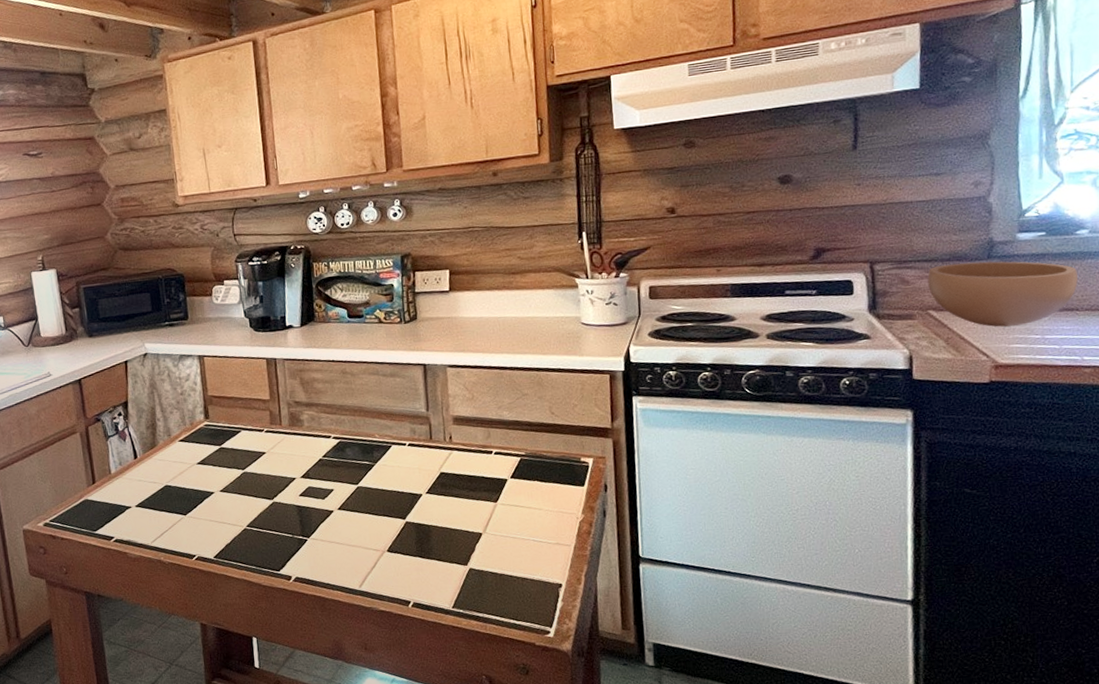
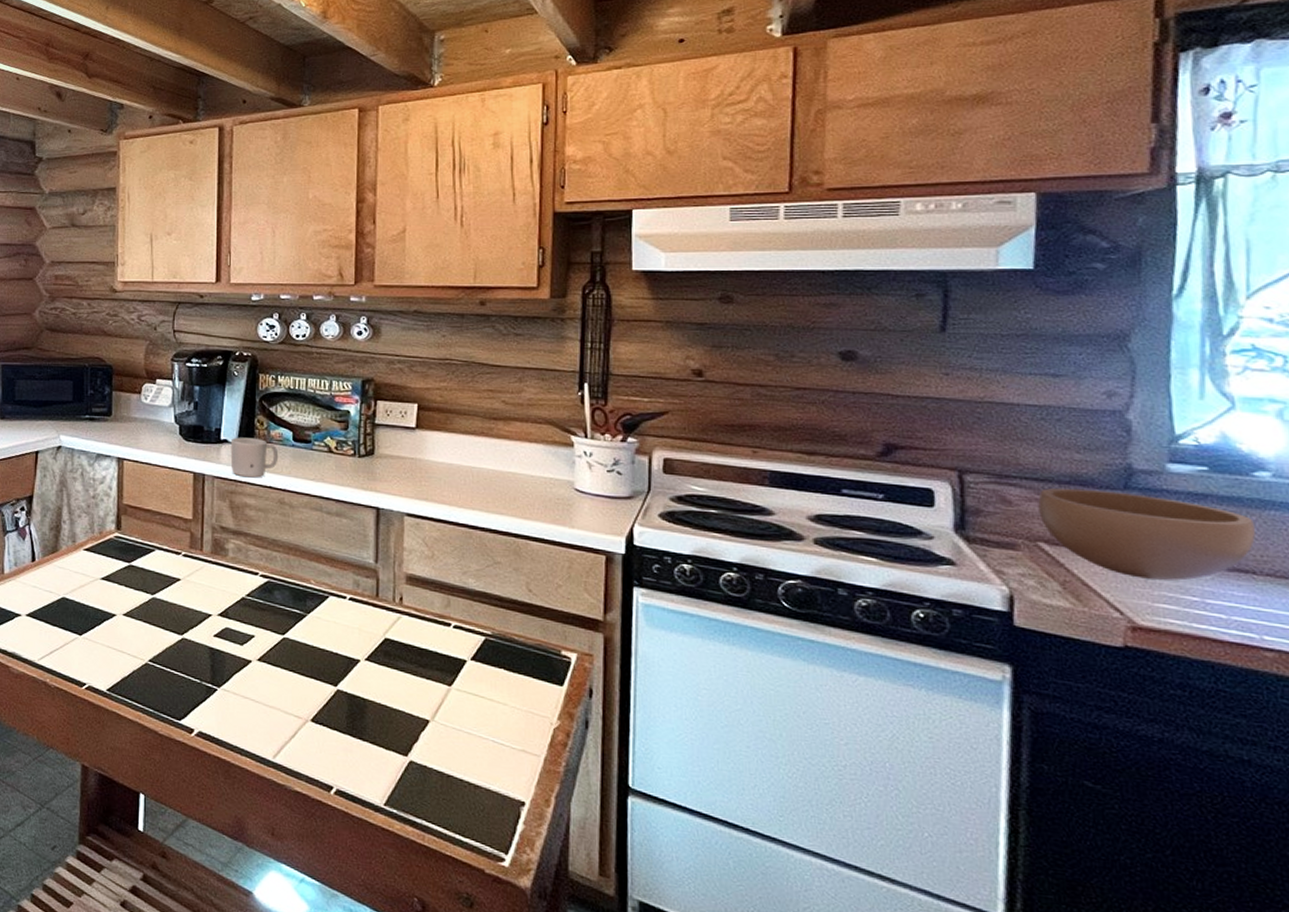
mug: none [295,320,338,356] -> present [230,437,279,478]

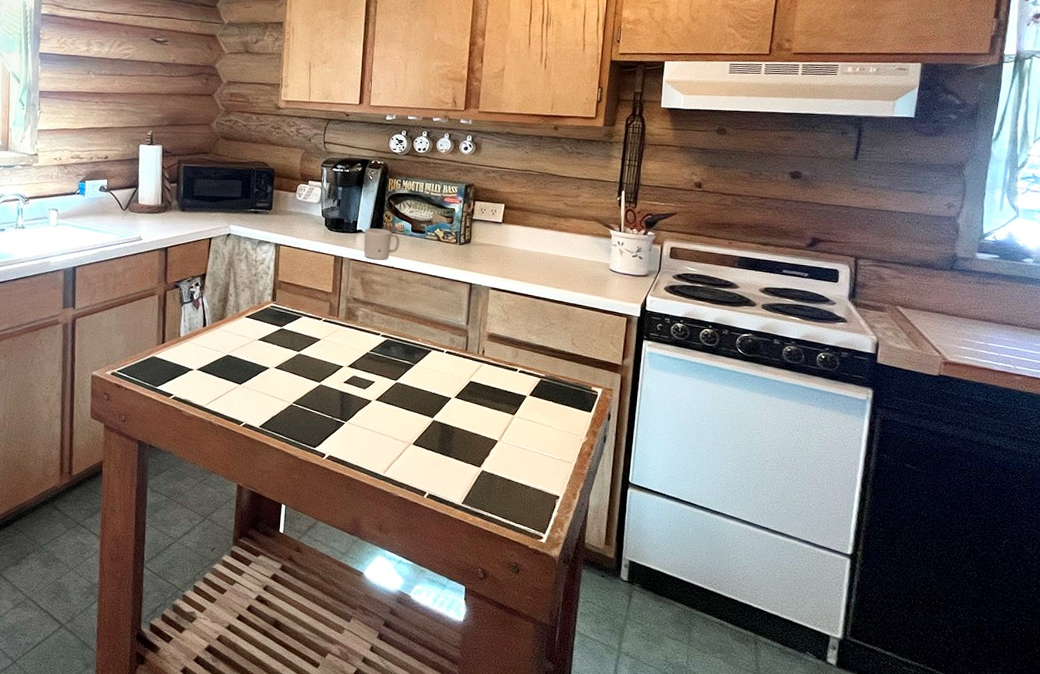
bowl: present [1038,487,1255,581] -> none [899,269,1020,331]

